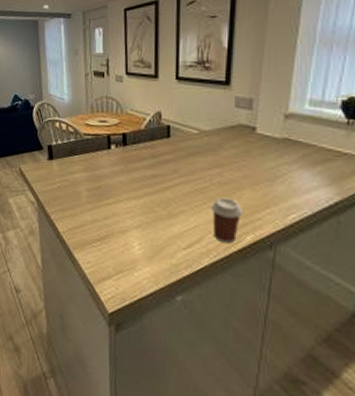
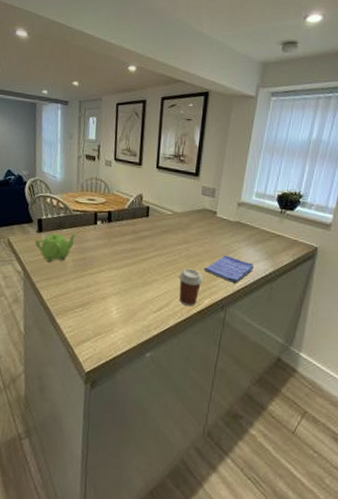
teapot: none [46,159,89,193] -> present [34,232,77,263]
dish towel: none [242,180,313,217] -> present [203,255,255,284]

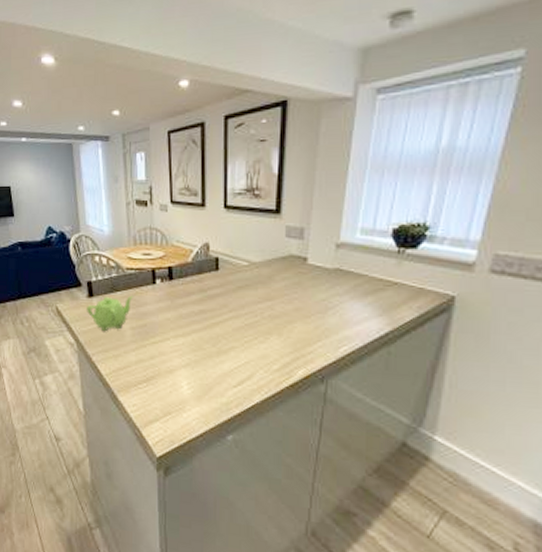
coffee cup: present [179,268,203,307] -> none [262,331,294,380]
dish towel: present [203,255,255,284] -> none [294,313,364,349]

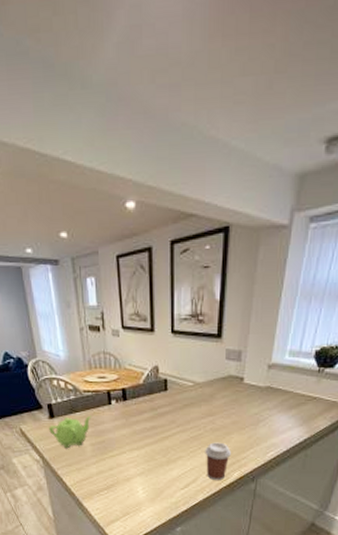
coffee cup: none [262,331,294,380] -> present [205,442,231,481]

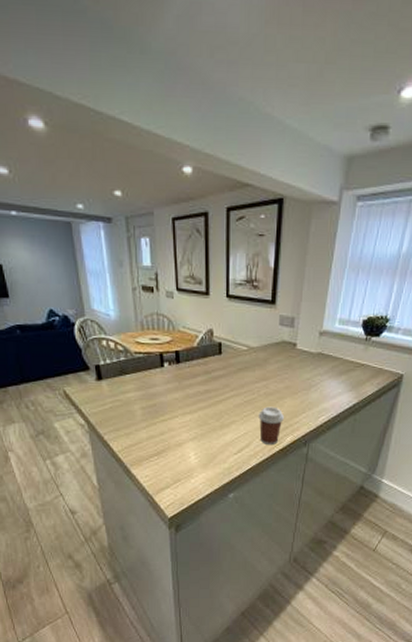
teapot: present [48,415,91,449] -> none [95,378,142,413]

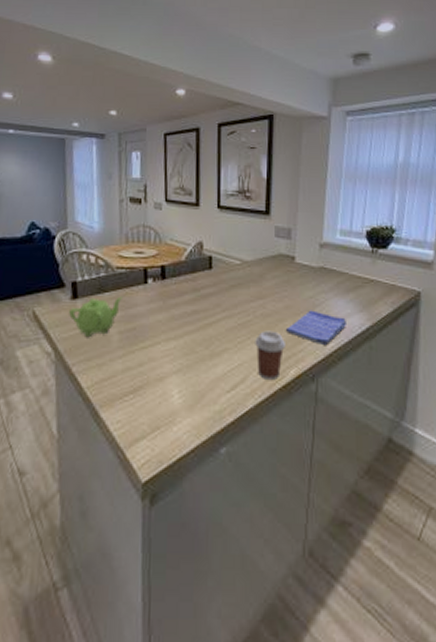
teapot: none [95,378,142,413] -> present [68,296,122,338]
dish towel: none [284,390,338,419] -> present [285,310,348,346]

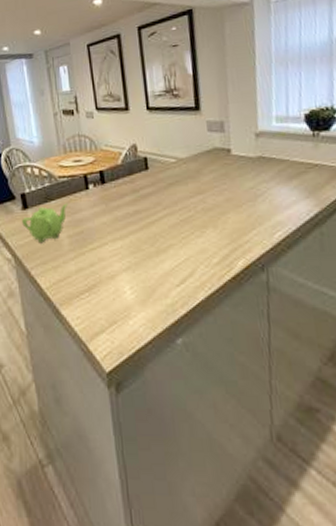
coffee cup: present [255,330,285,381] -> none [199,224,231,273]
dish towel: present [285,310,348,346] -> none [228,200,294,236]

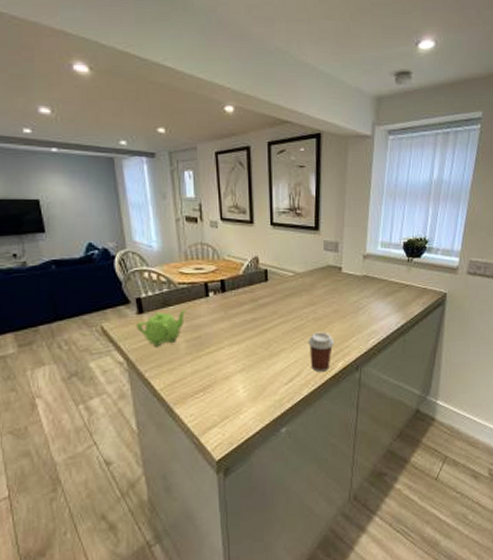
coffee cup: none [199,224,231,273] -> present [308,332,334,373]

